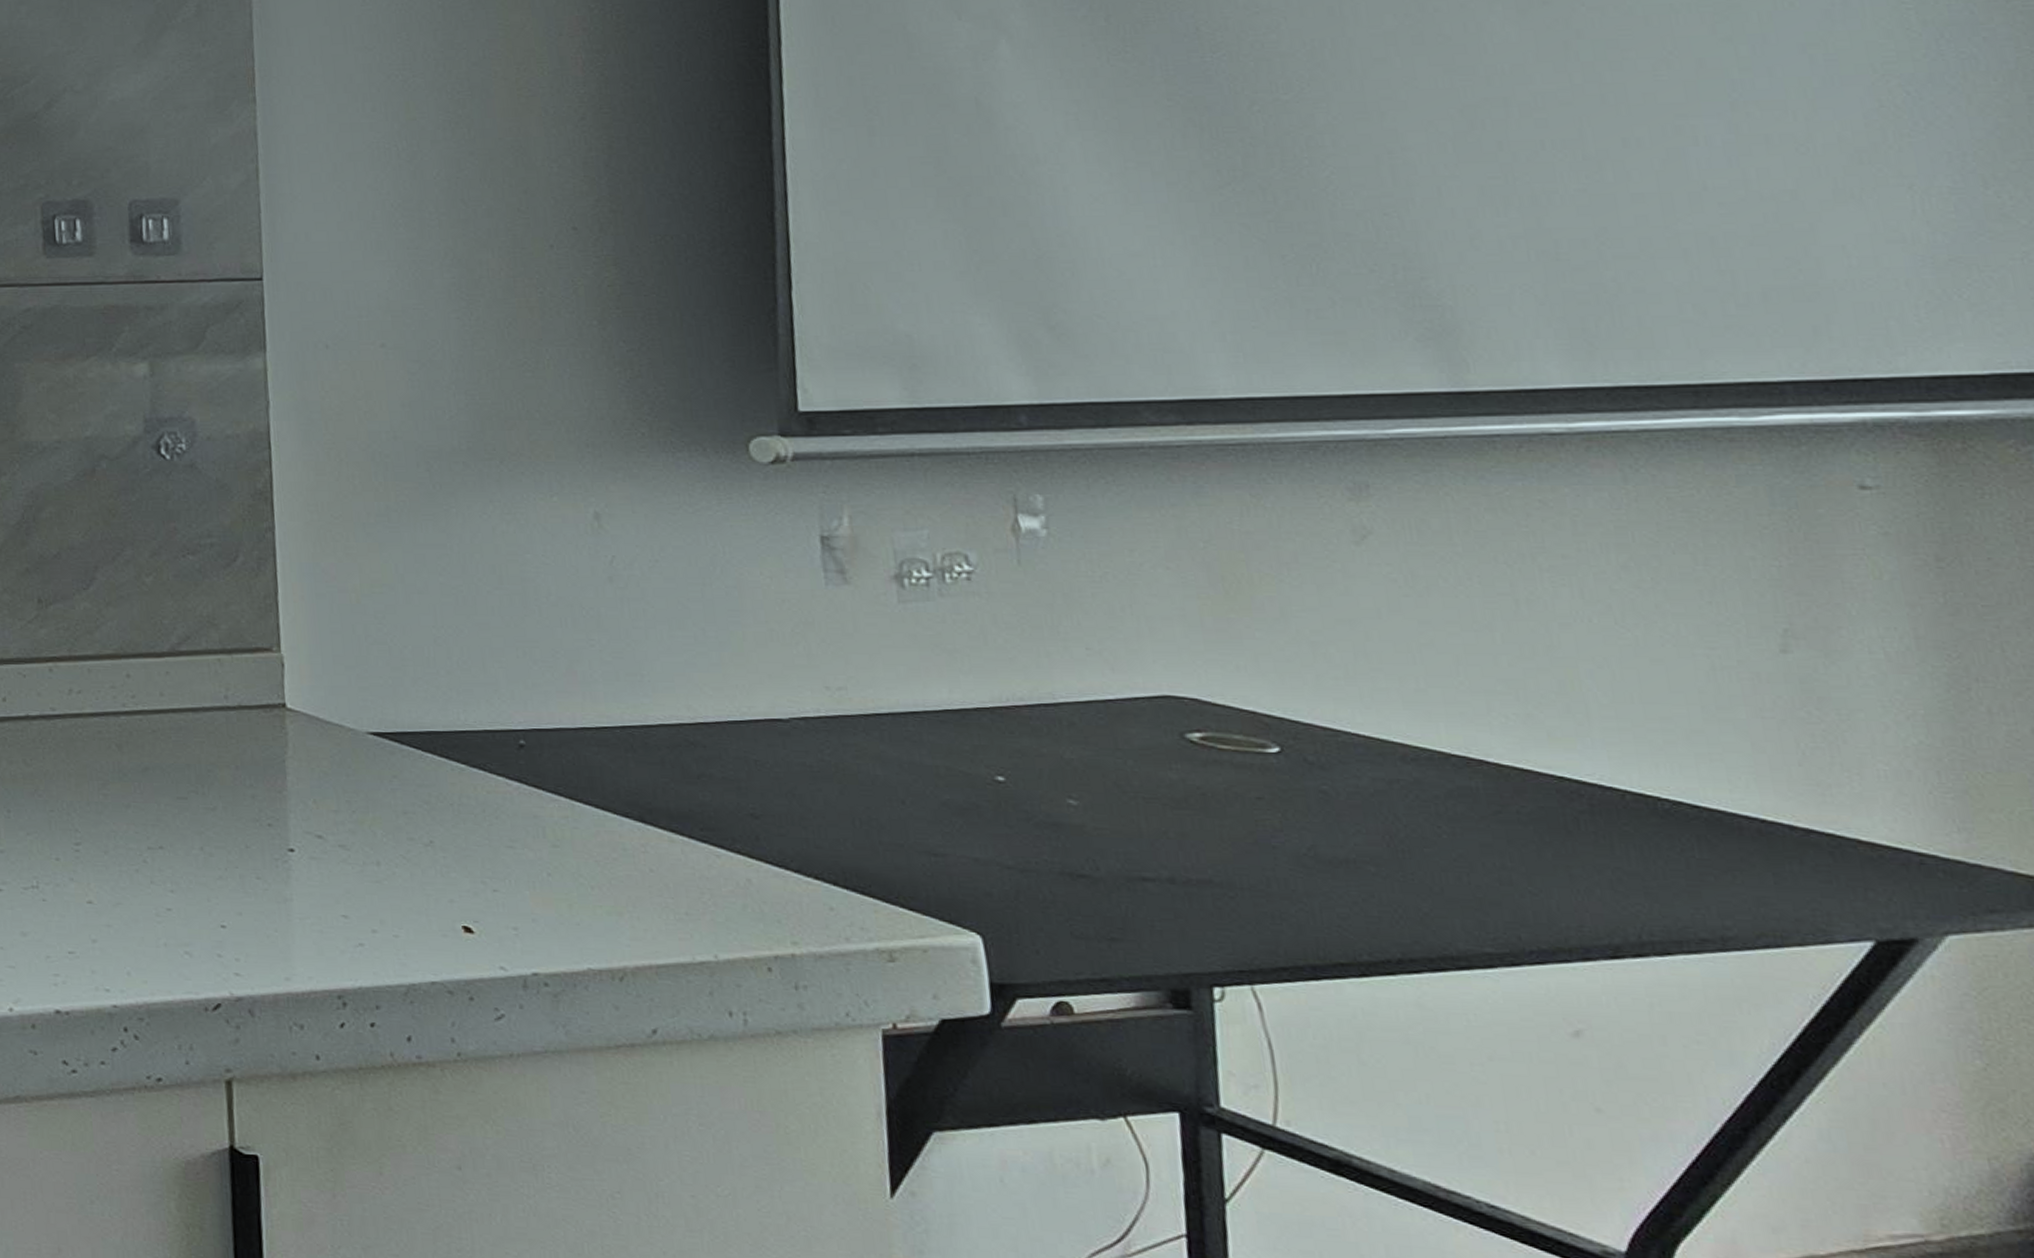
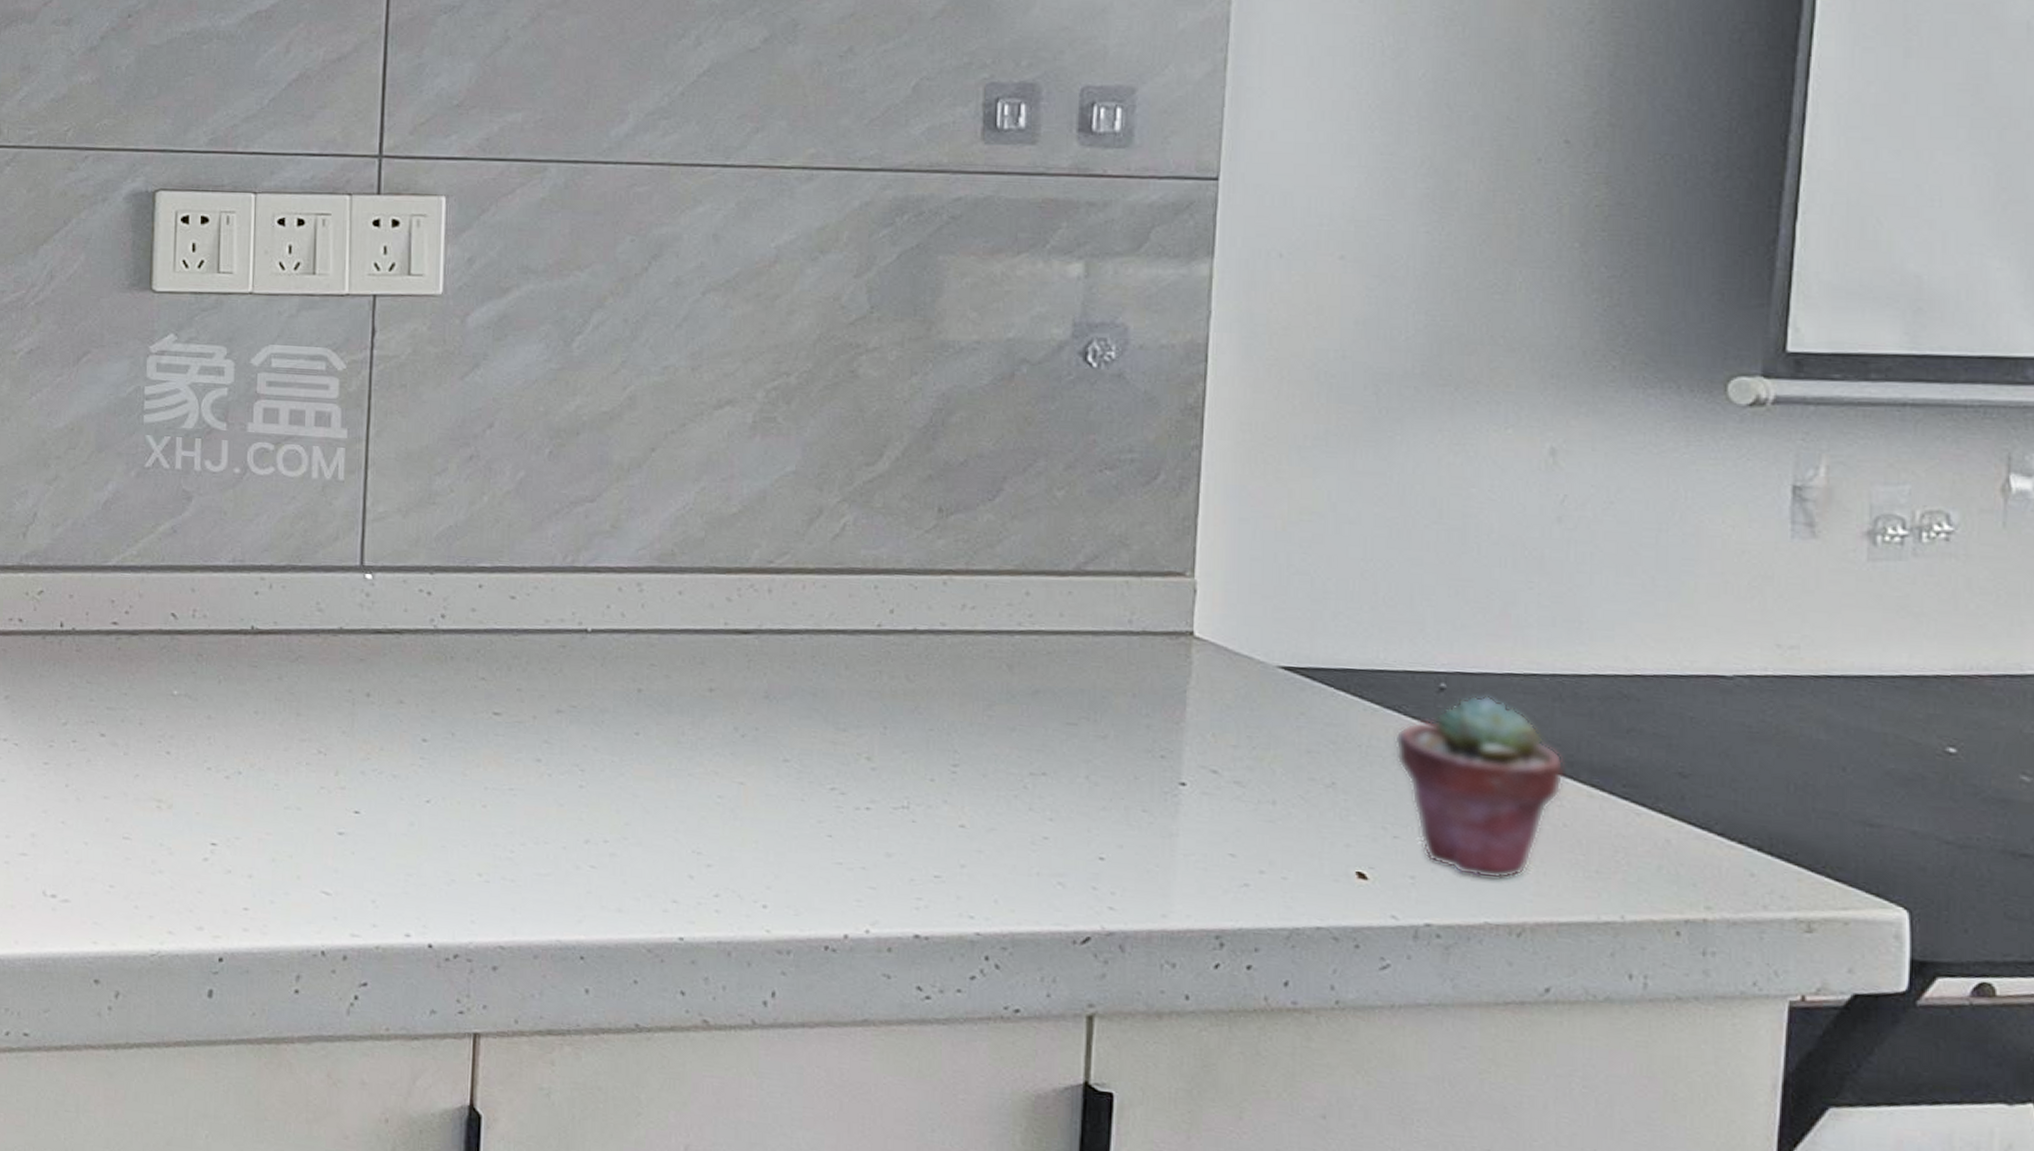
potted succulent: none [482,750,645,927] -> present [1394,696,1564,880]

